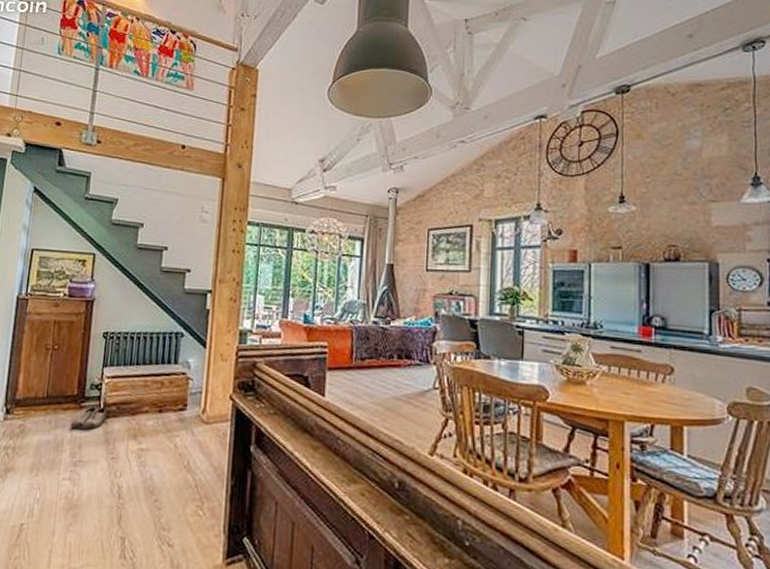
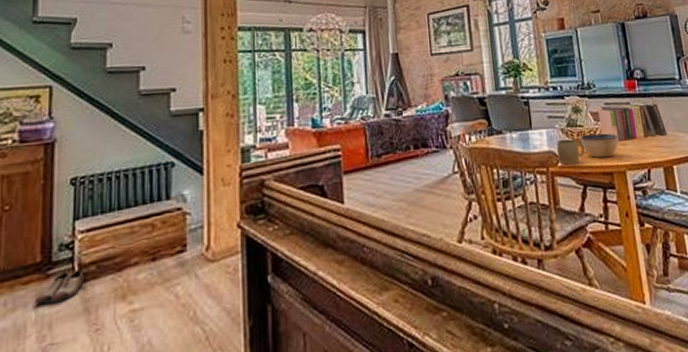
mug: none [548,376,579,404] -> present [556,139,585,165]
bowl: none [576,375,621,404] -> present [580,133,619,158]
books: none [601,349,682,394] -> present [597,102,668,141]

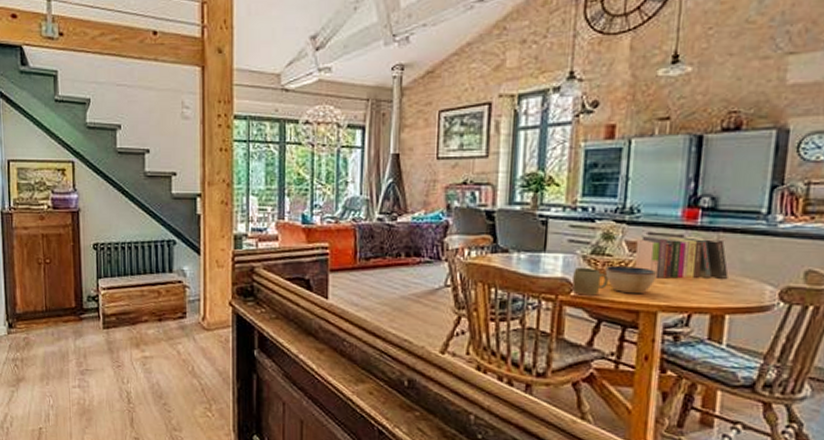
shoe: present [35,269,84,304] -> none [73,317,107,339]

